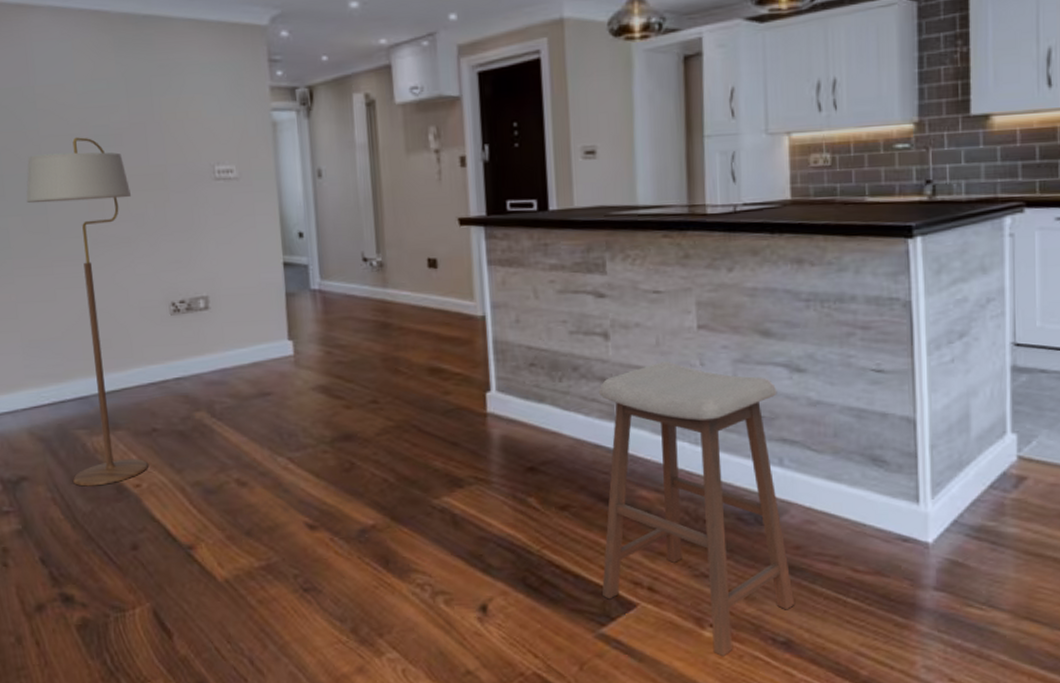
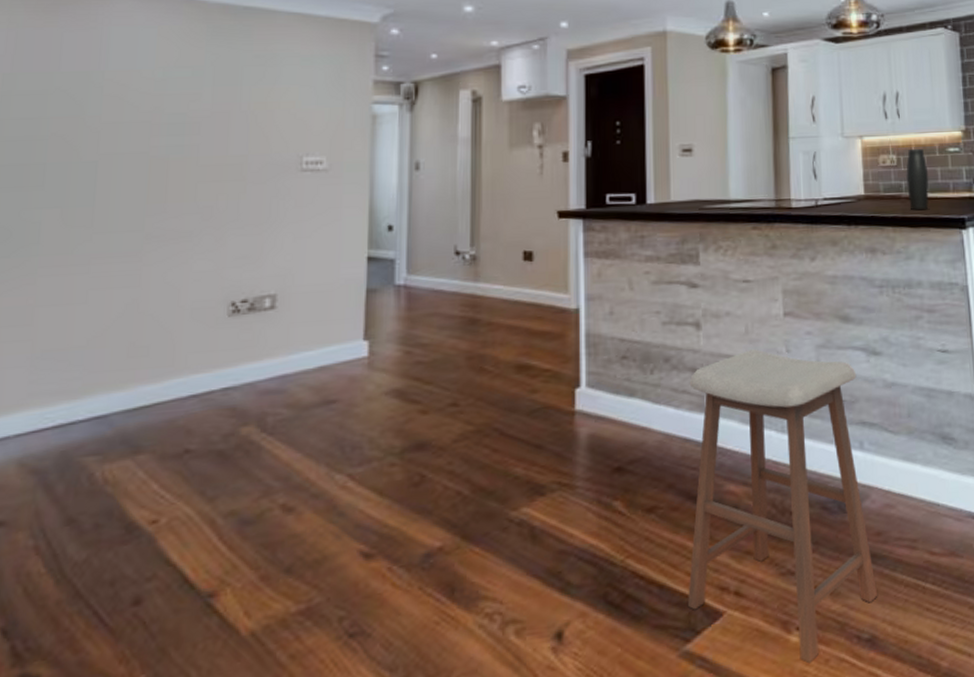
floor lamp: present [26,137,148,487] -> none [68,125,201,529]
vase: none [841,145,870,217] -> present [905,148,929,211]

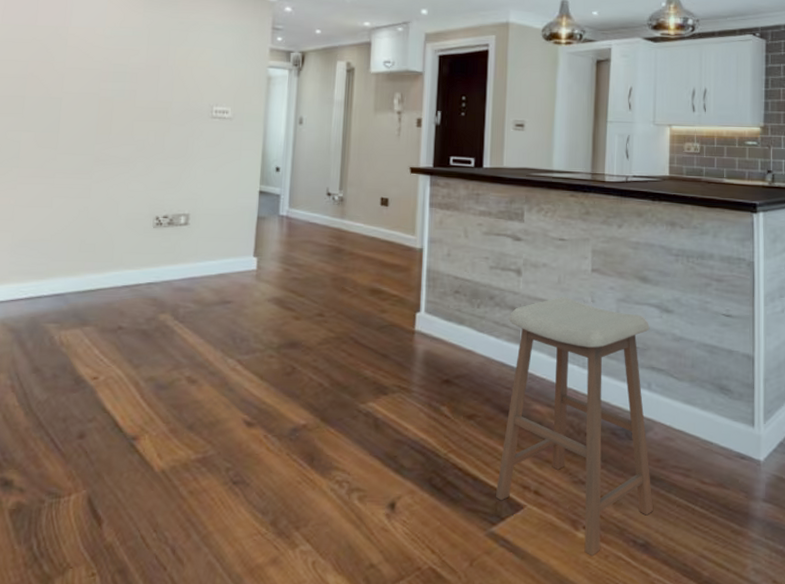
vase: present [905,148,929,211] -> none [706,139,728,194]

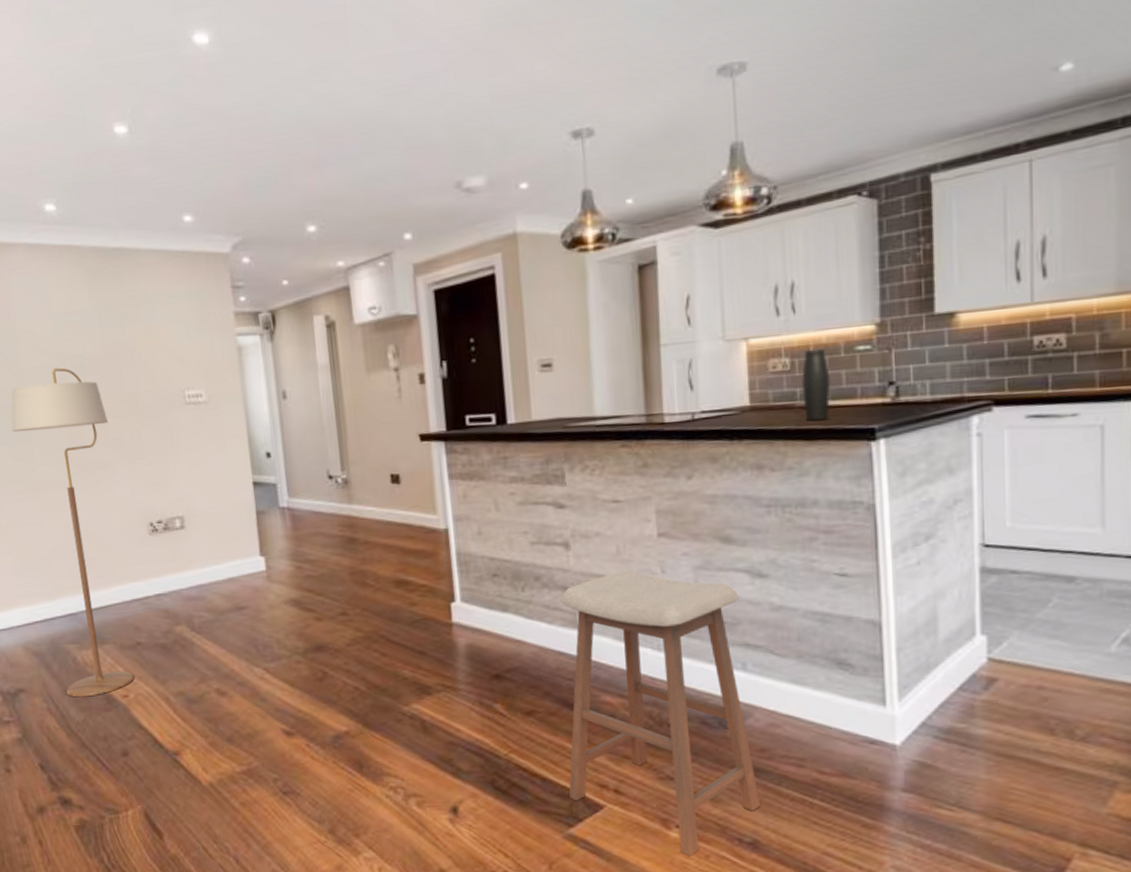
floor lamp: none [35,72,137,377] -> present [11,367,134,698]
vase: none [706,139,728,194] -> present [800,348,831,421]

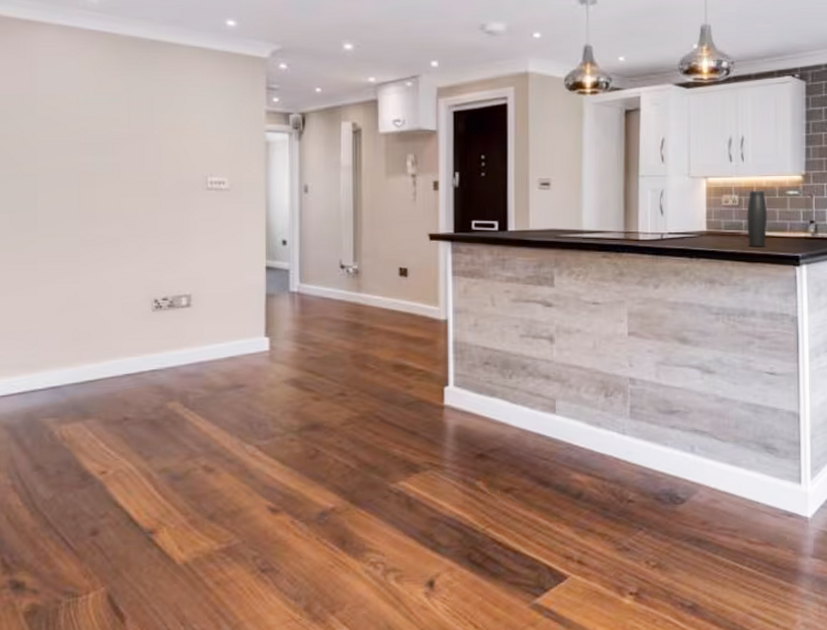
floor lamp: present [11,367,134,698] -> none [16,144,123,474]
bar stool: present [560,570,761,857] -> none [537,363,701,622]

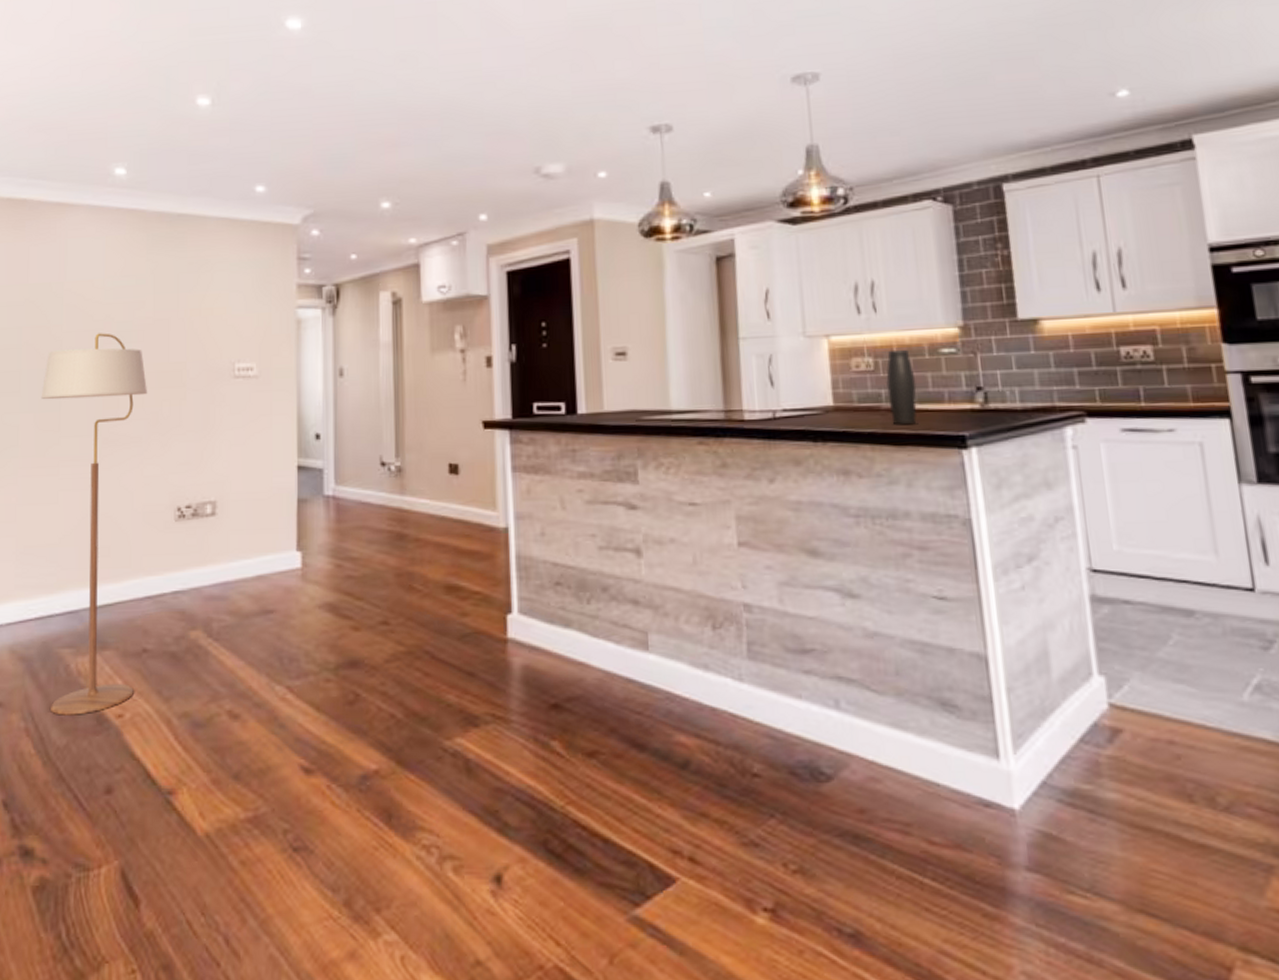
floor lamp: none [16,144,123,474] -> present [41,333,147,716]

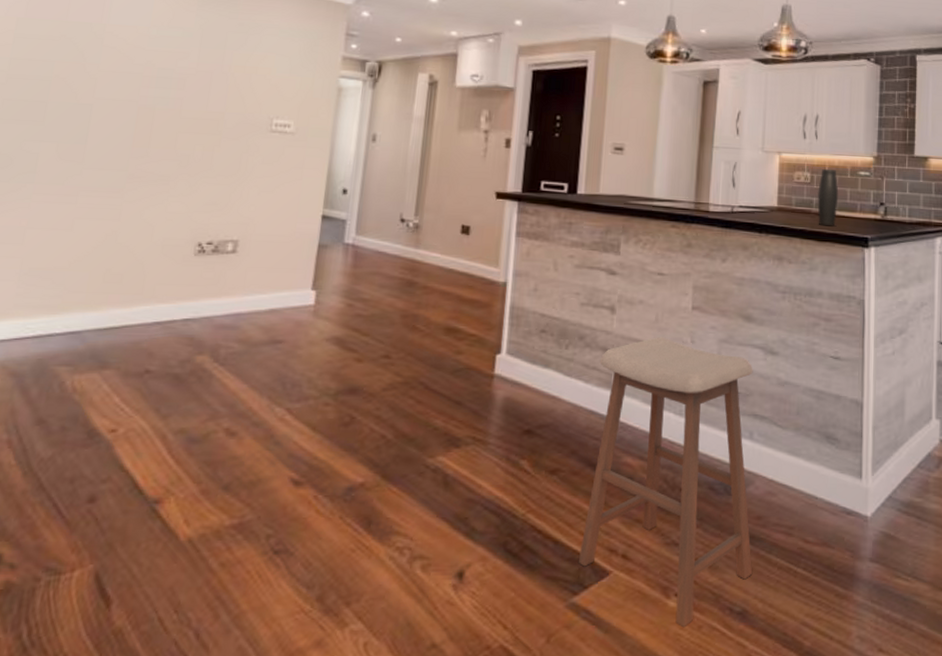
floor lamp: present [41,333,147,716] -> none [38,76,182,429]
bar stool: none [630,583,863,952] -> present [578,337,753,628]

